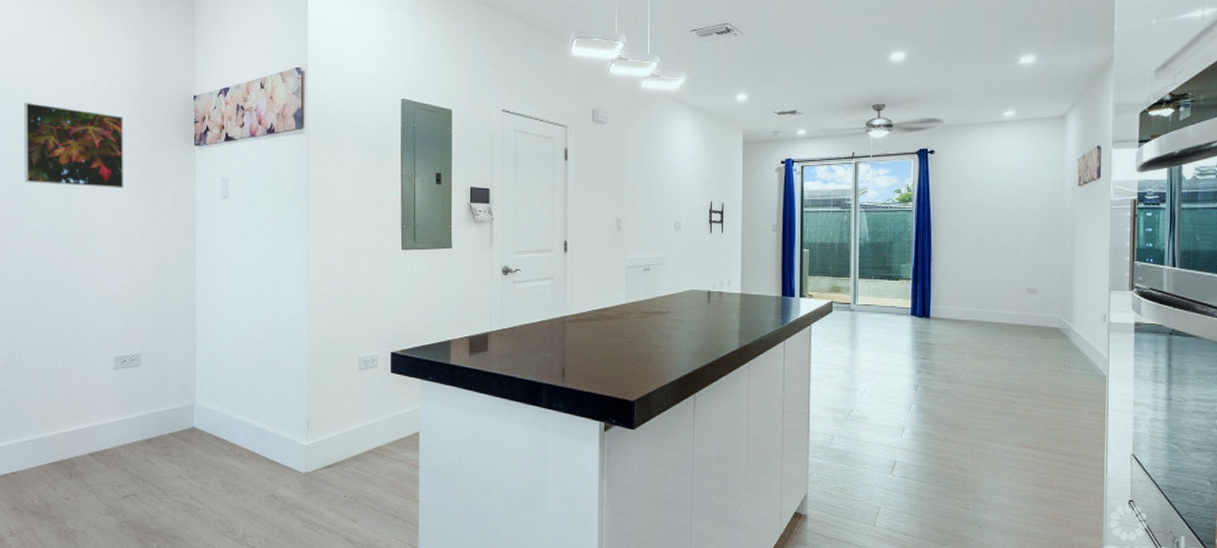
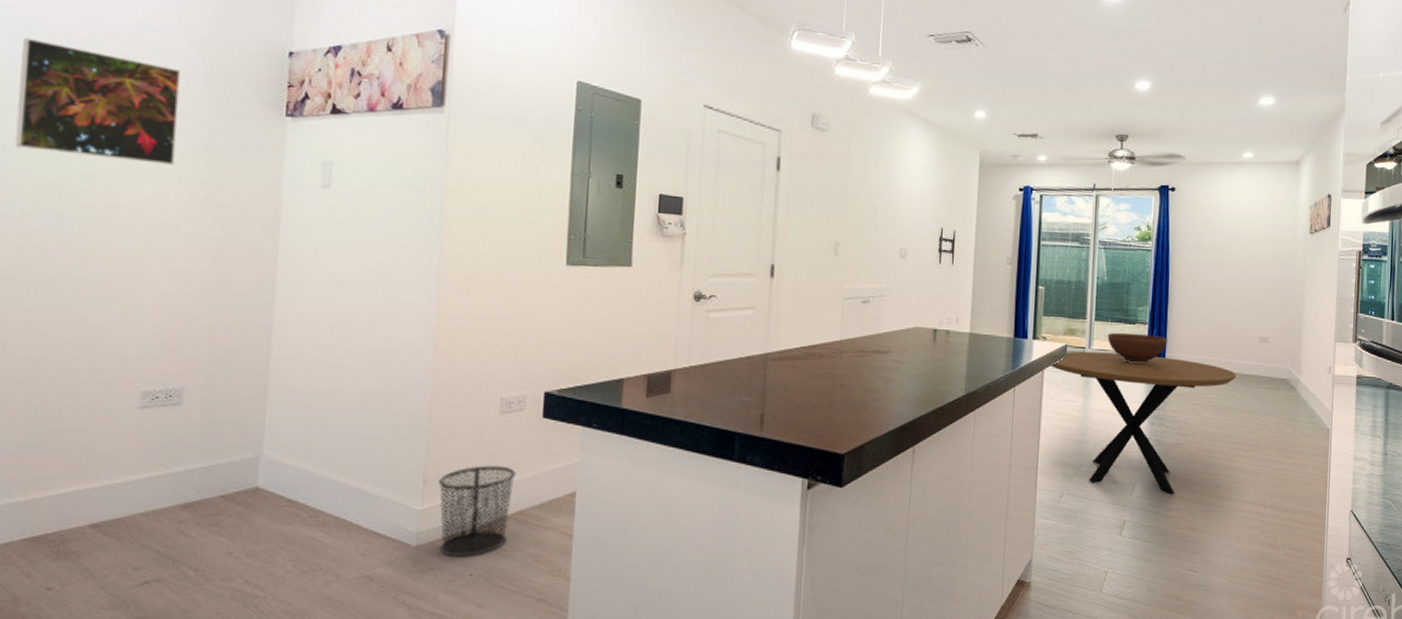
waste bin: none [318,411,374,483] -> present [439,465,516,557]
dining table: none [816,307,1004,437] -> present [1049,351,1236,494]
fruit bowl: none [871,288,932,318] -> present [1107,332,1168,365]

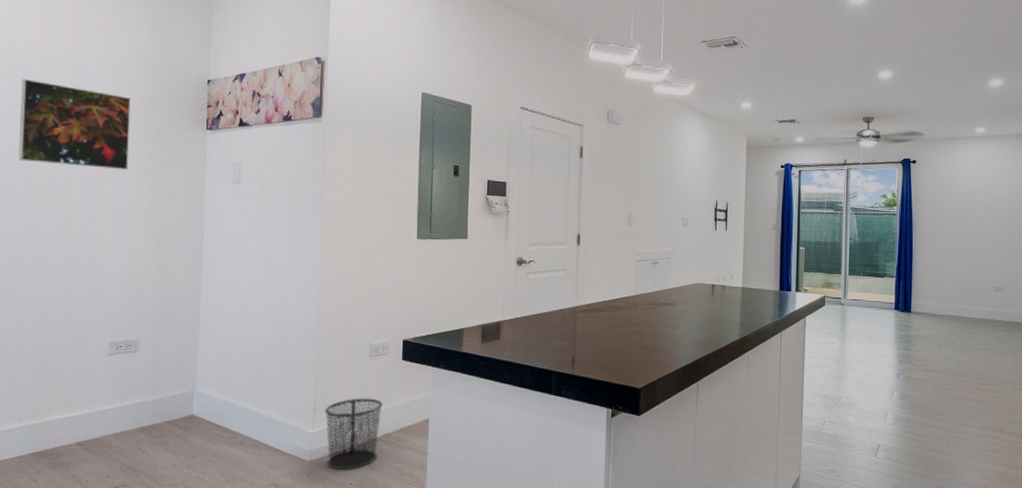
dining table: present [1049,351,1236,494] -> none [810,301,975,422]
fruit bowl: present [1107,332,1168,365] -> none [860,284,913,312]

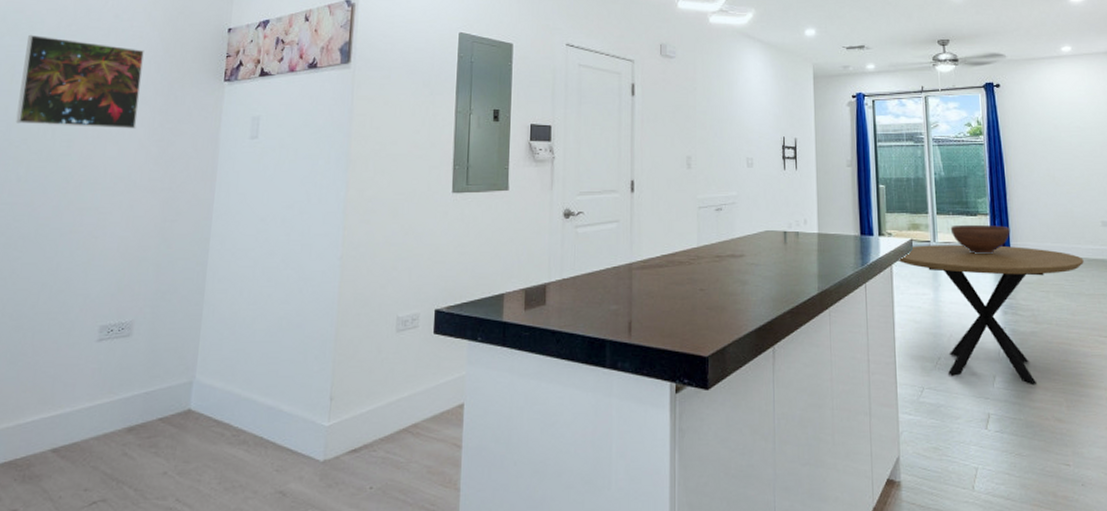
waste bin: present [325,398,383,470] -> none [343,381,411,471]
dining table: none [810,301,975,422] -> present [896,244,1084,384]
fruit bowl: none [860,284,913,312] -> present [950,224,1010,255]

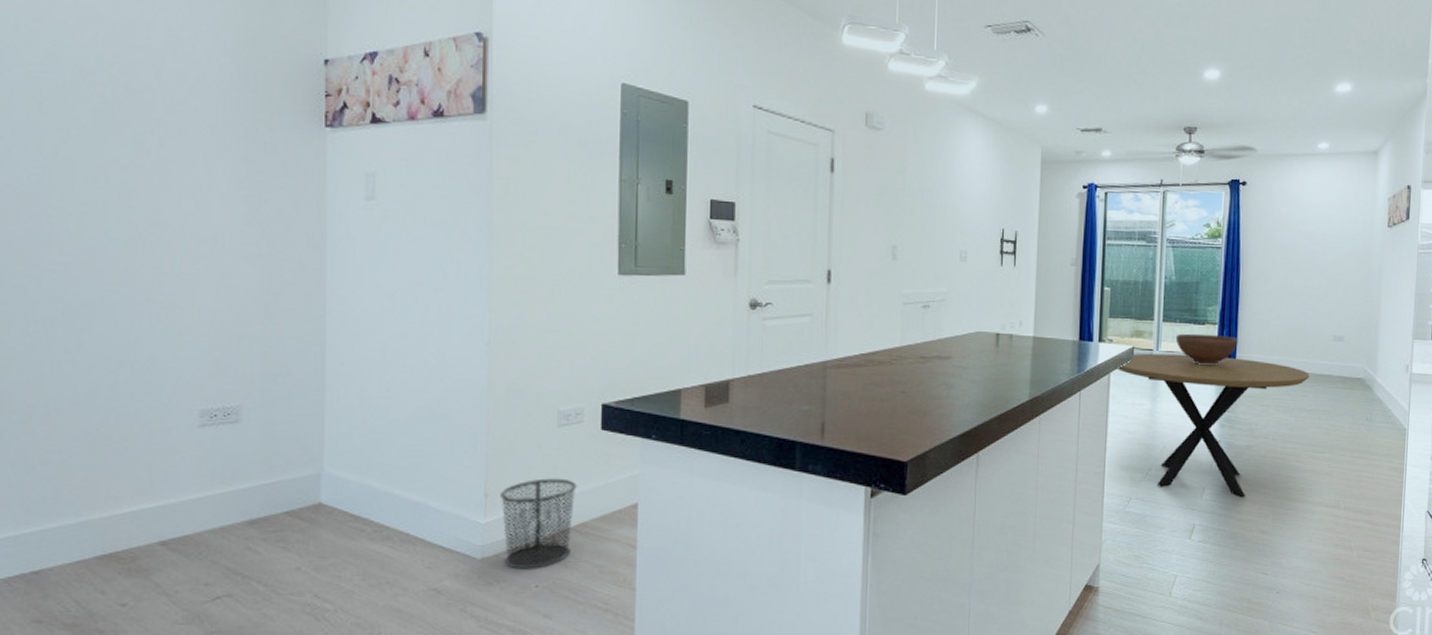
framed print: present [15,34,144,129] -> none [54,50,217,180]
waste bin: none [343,381,411,471] -> present [500,478,577,569]

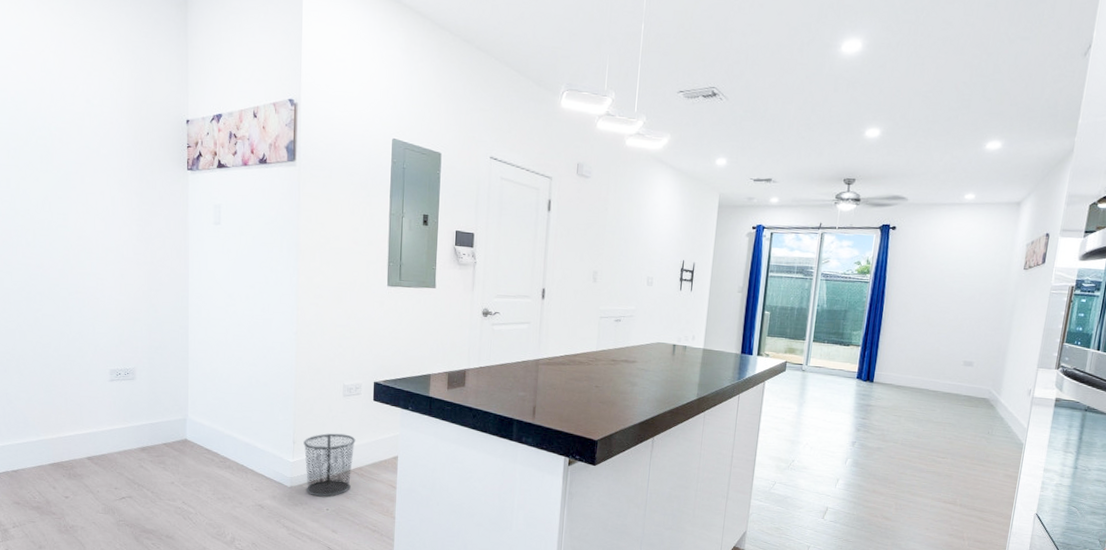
dining table: present [1115,353,1310,497] -> none [770,367,939,489]
fruit bowl: present [1175,333,1238,366] -> none [823,352,878,381]

